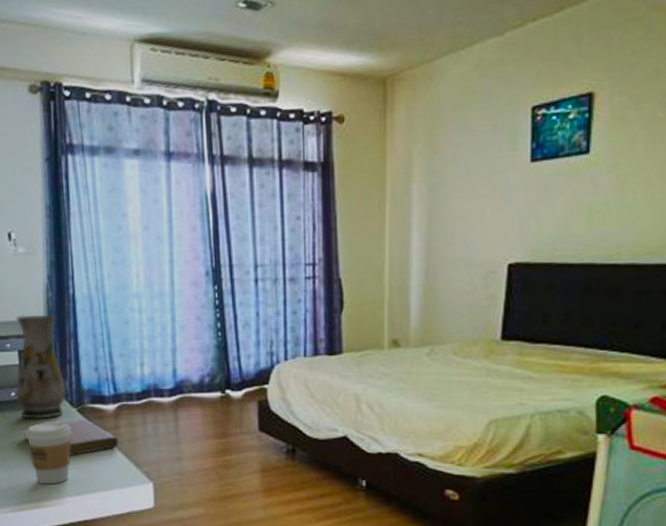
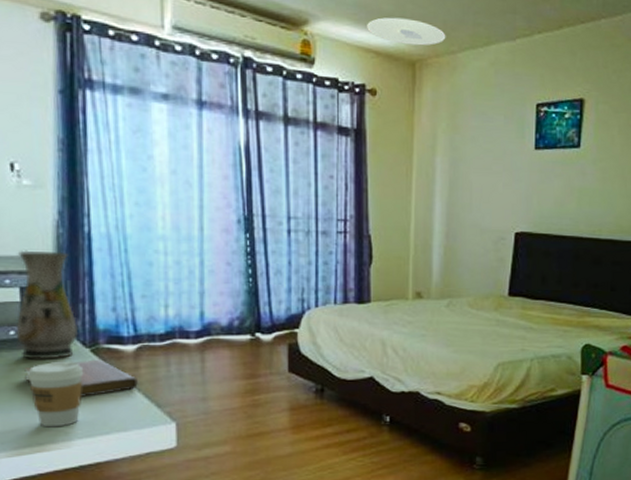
ceiling light: none [332,30,421,61] -> present [367,17,446,46]

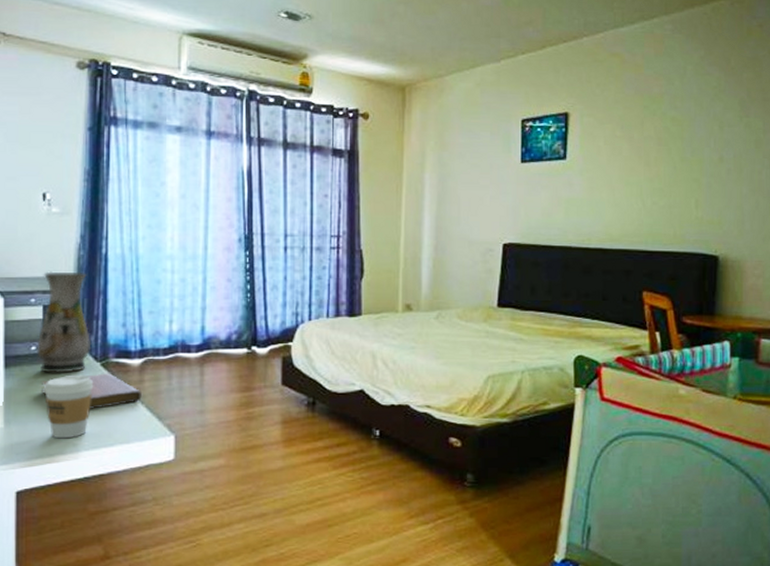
ceiling light: present [367,17,446,46] -> none [361,47,434,72]

